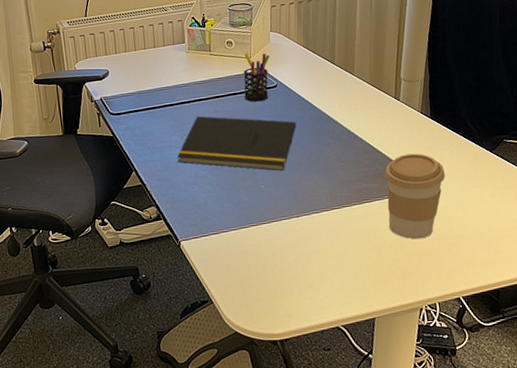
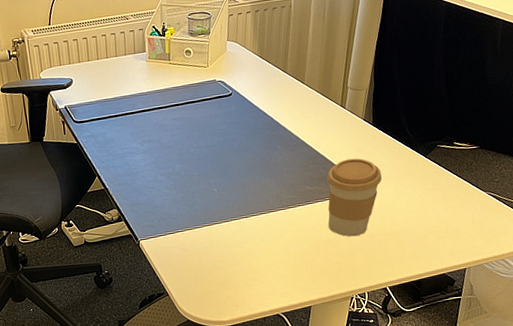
notepad: present [177,116,297,172] -> none [137,123,249,176]
pen holder: present [244,53,270,102] -> none [201,62,226,110]

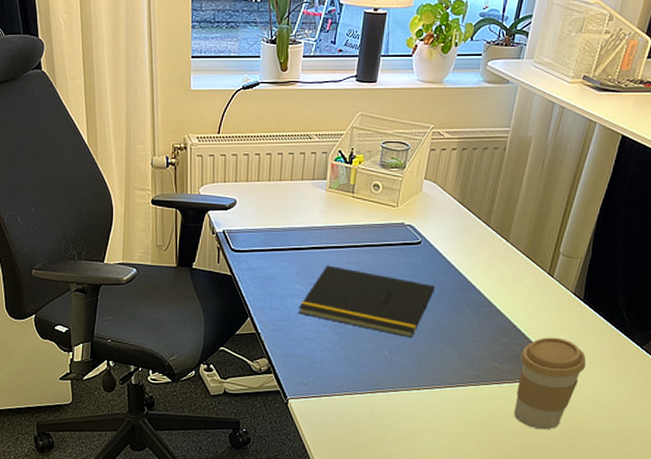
notepad: none [137,123,249,176] -> present [298,265,435,339]

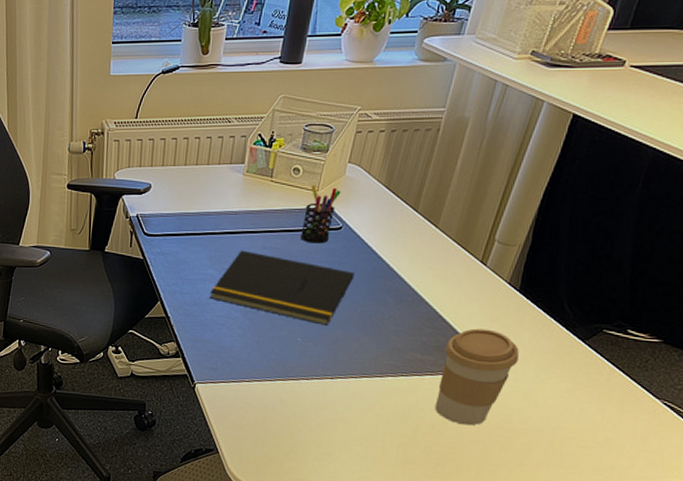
pen holder: none [383,201,419,258] -> present [300,185,341,244]

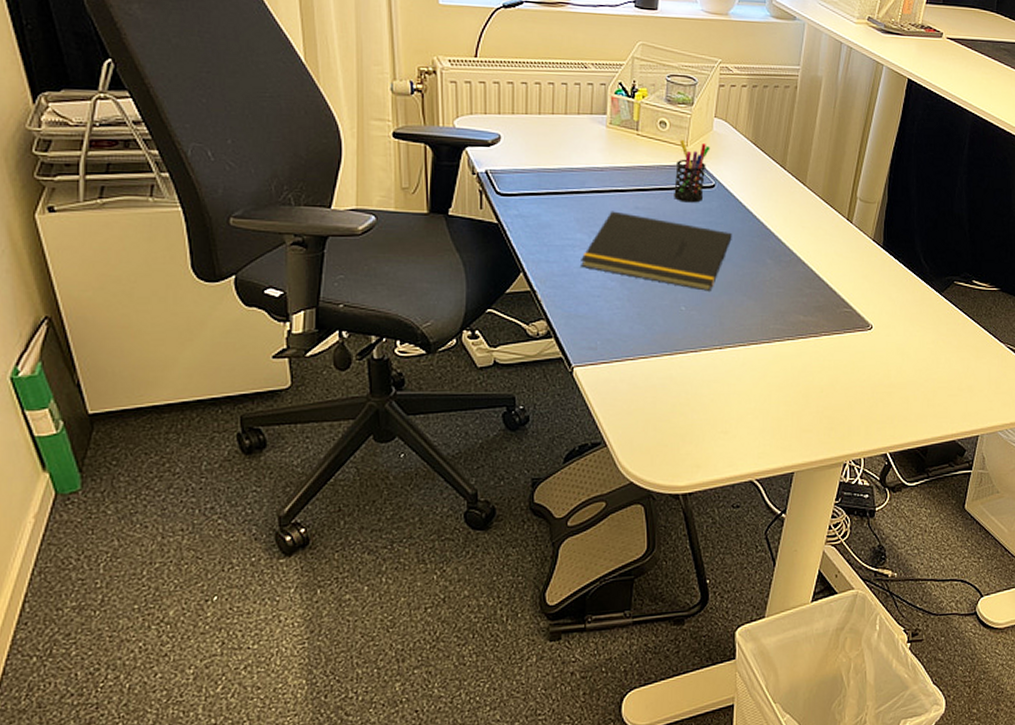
coffee cup: present [434,328,519,426] -> none [822,286,889,385]

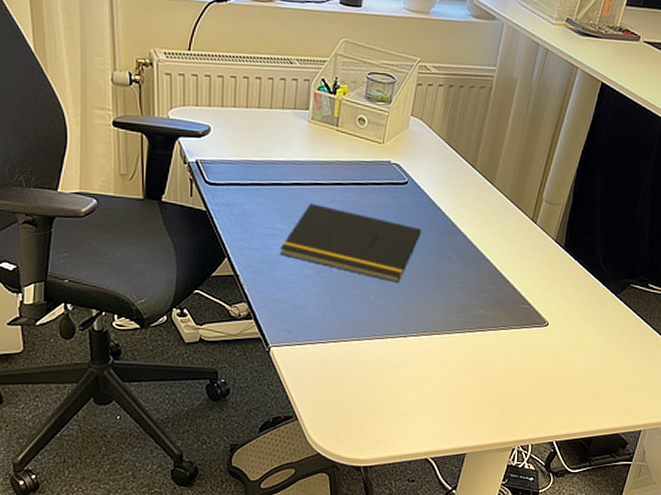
pen holder: present [674,140,710,203] -> none [369,137,405,198]

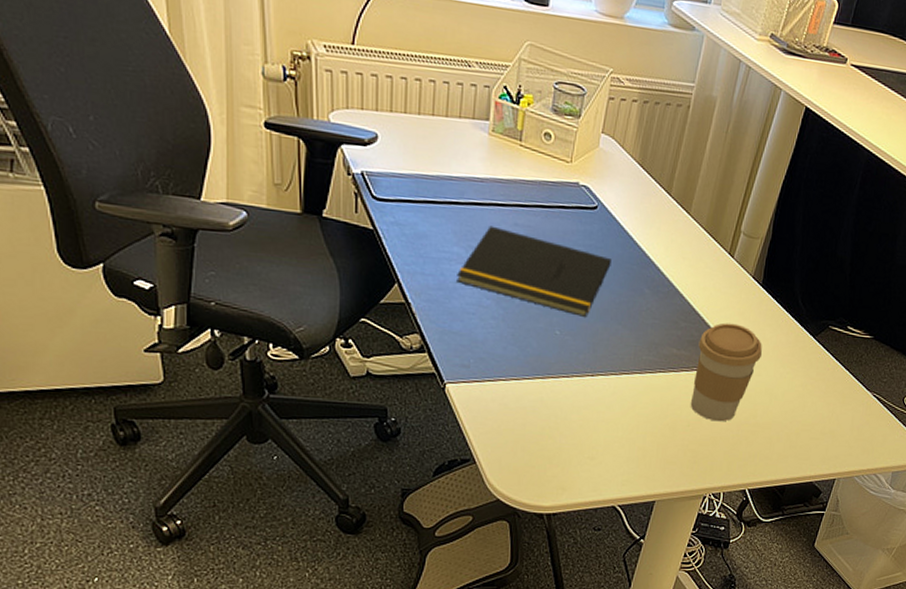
coffee cup: none [498,284,566,377] -> present [690,322,762,422]

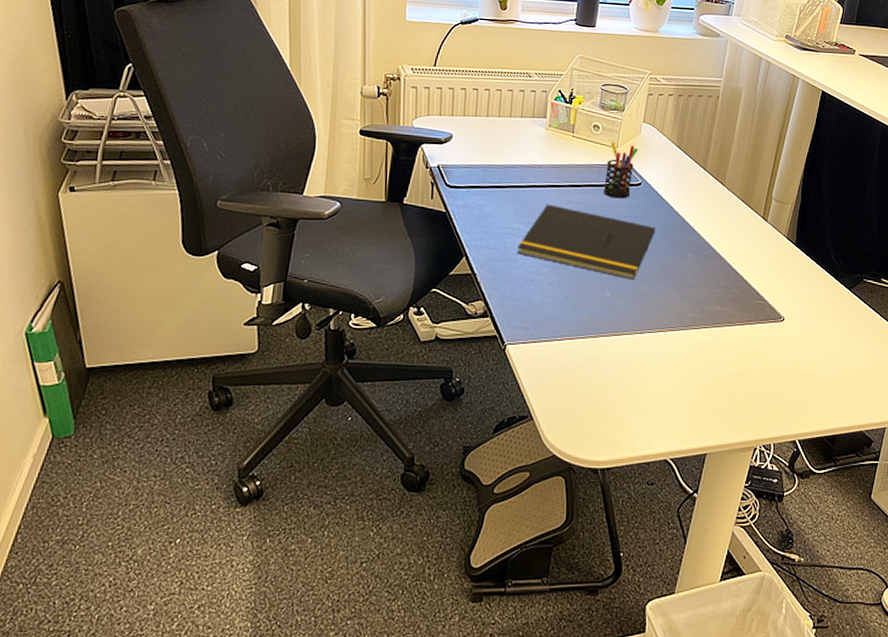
pen holder: none [555,155,595,224] -> present [604,142,638,199]
coffee cup: present [690,322,762,422] -> none [735,280,800,374]

